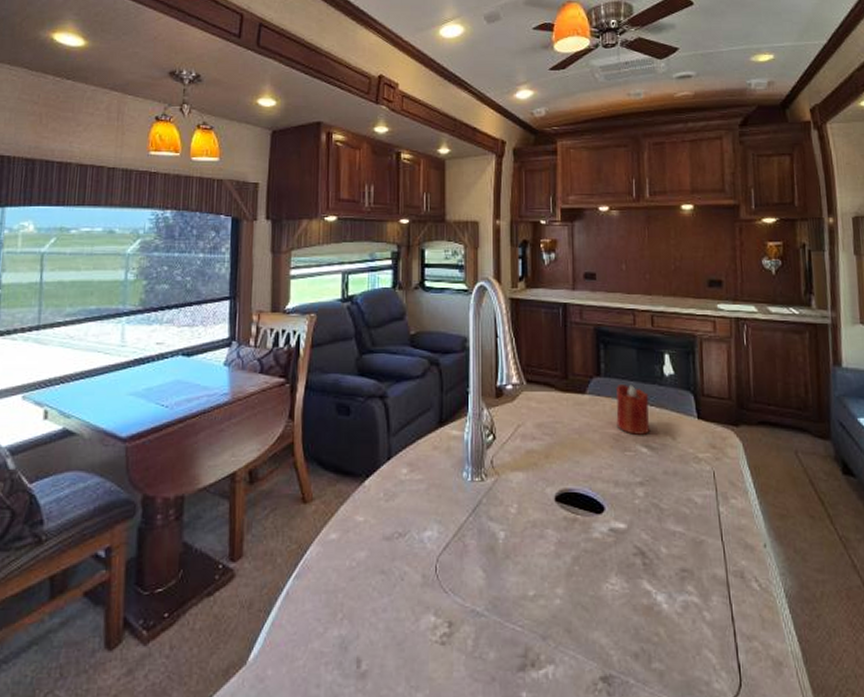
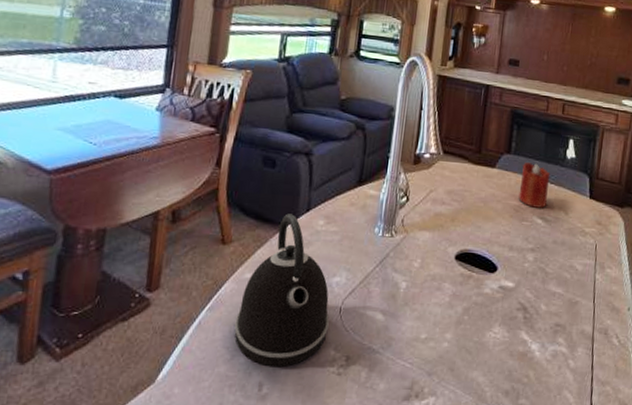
kettle: none [325,464,425,638] -> present [234,213,329,367]

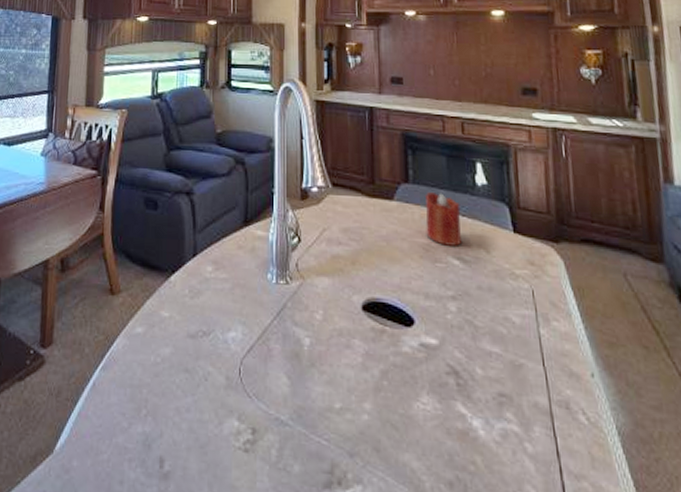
kettle: present [234,213,329,367] -> none [130,259,229,439]

